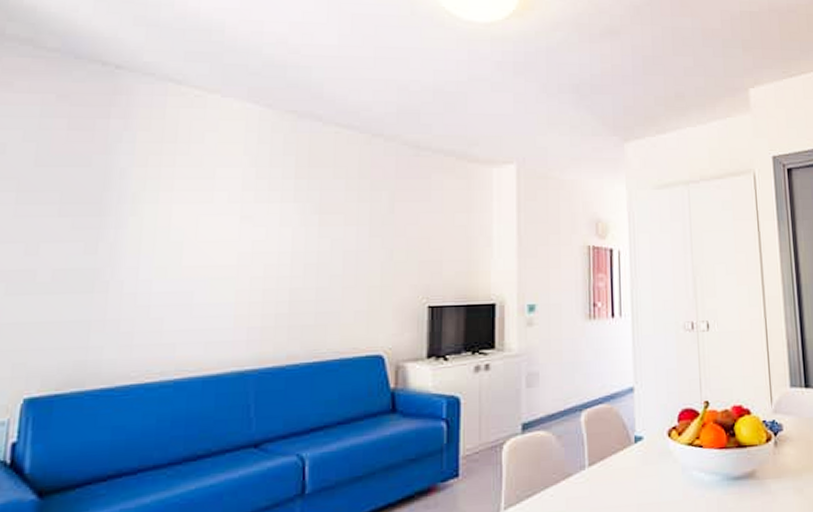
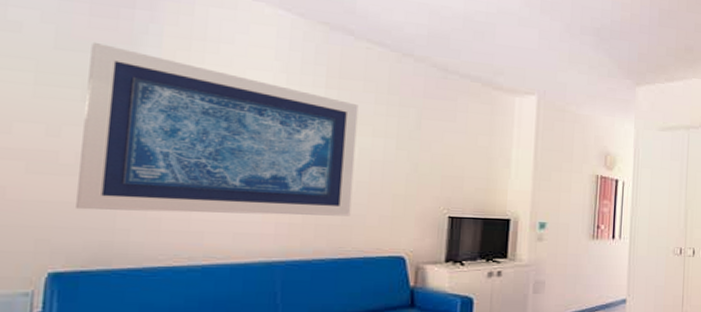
wall art: none [50,155,329,329] -> present [74,41,359,217]

